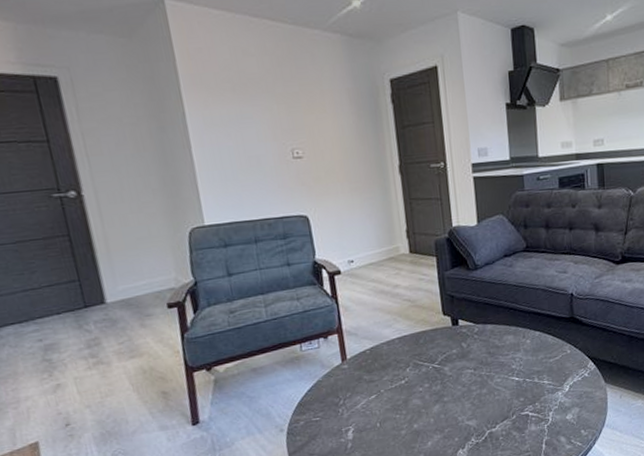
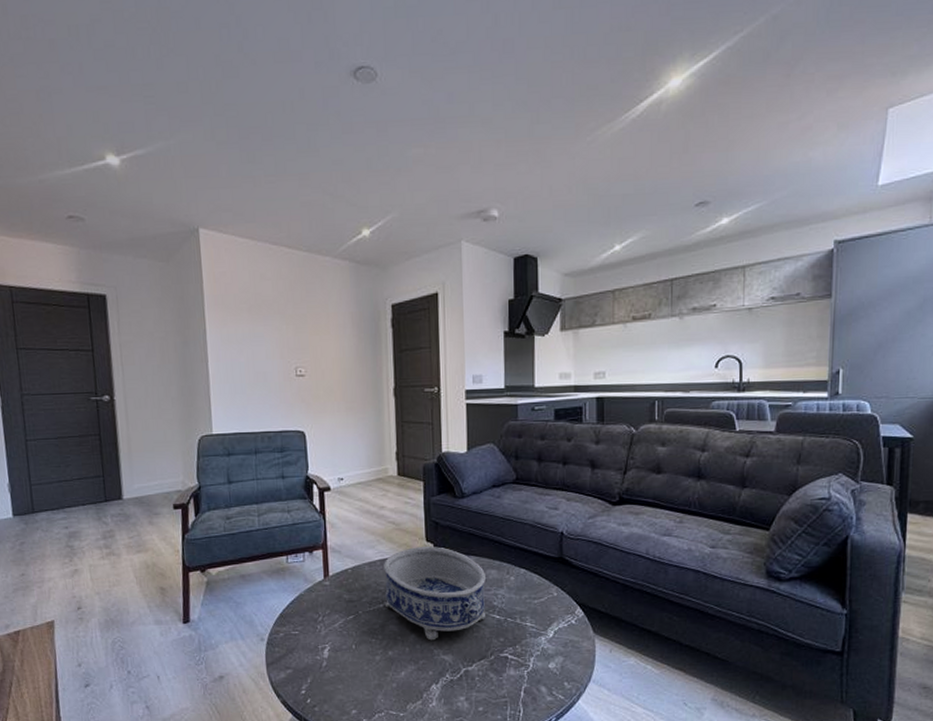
decorative bowl: none [402,319,505,409] -> present [384,546,485,641]

